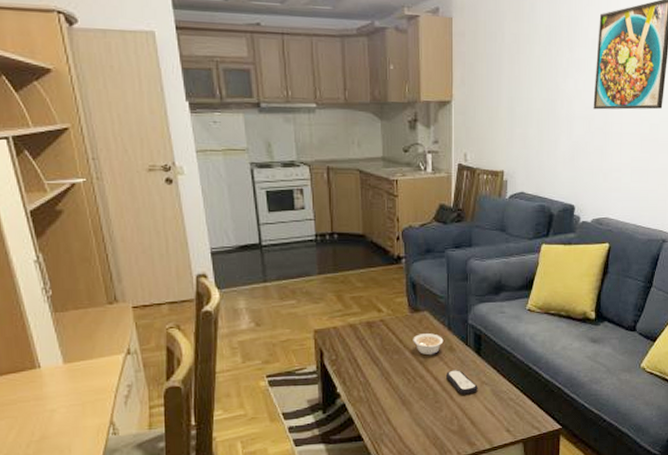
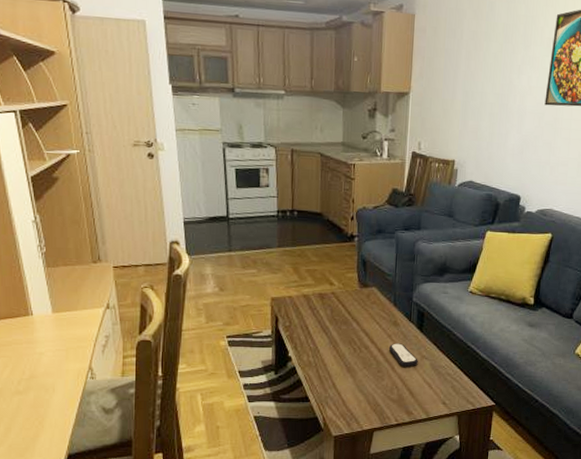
legume: present [413,333,444,356] -> none [360,308,389,328]

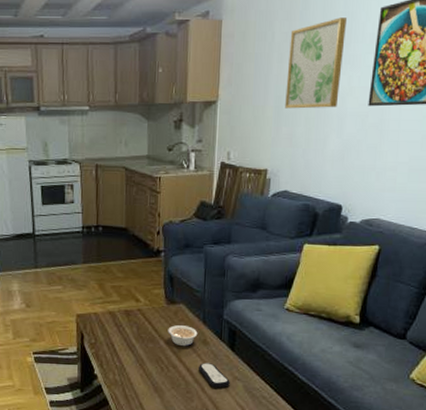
legume: none [360,308,389,328] -> present [168,325,198,347]
wall art: none [471,21,527,105] -> present [285,17,346,109]

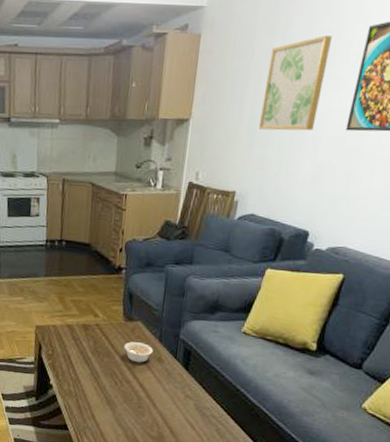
remote control: present [199,363,230,388] -> none [152,380,182,405]

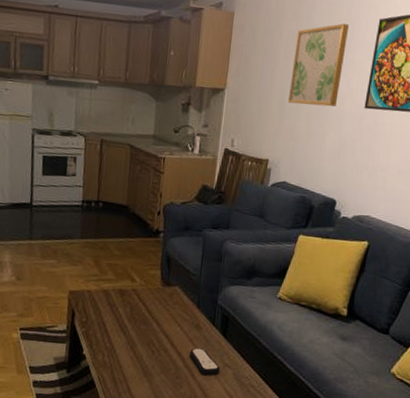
legume: present [124,342,154,363] -> none [161,308,192,331]
remote control: none [152,380,182,405] -> present [190,348,220,375]

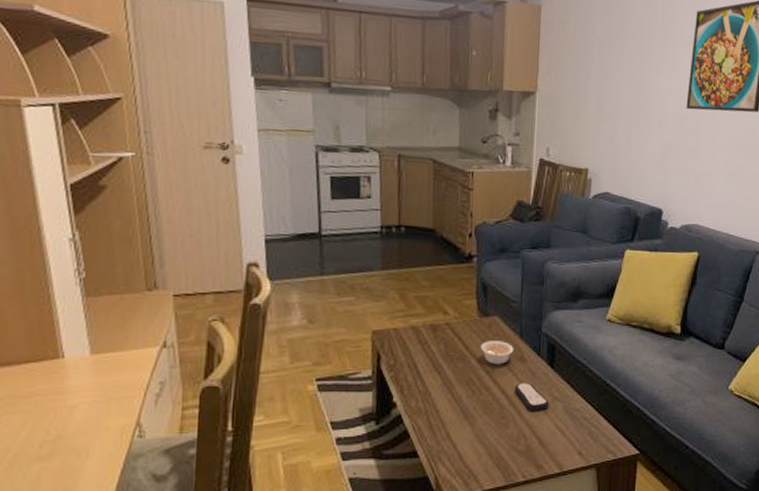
legume: none [161,308,192,331] -> present [480,341,514,365]
wall art: present [288,23,349,107] -> none [606,16,665,108]

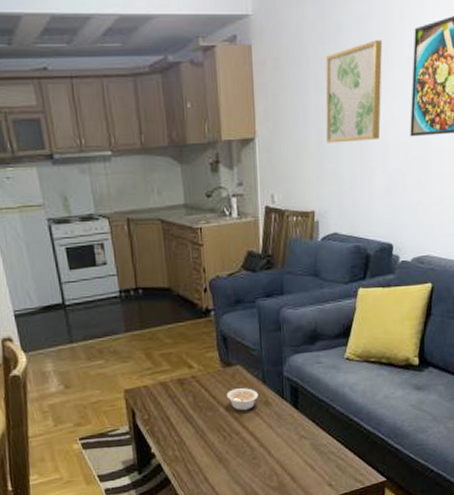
remote control: present [515,383,549,411] -> none [263,424,297,450]
wall art: none [606,16,665,108] -> present [326,40,382,143]

